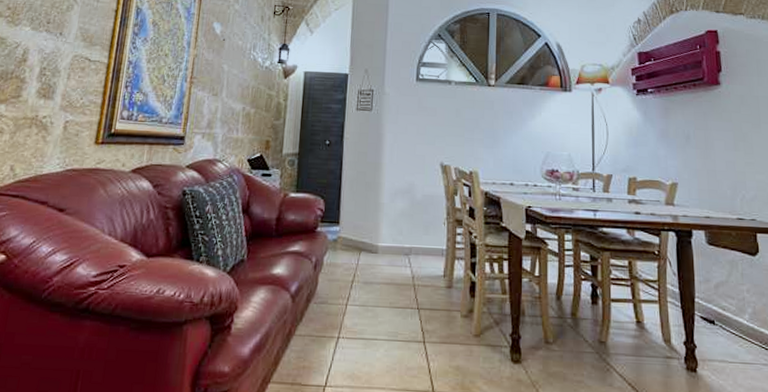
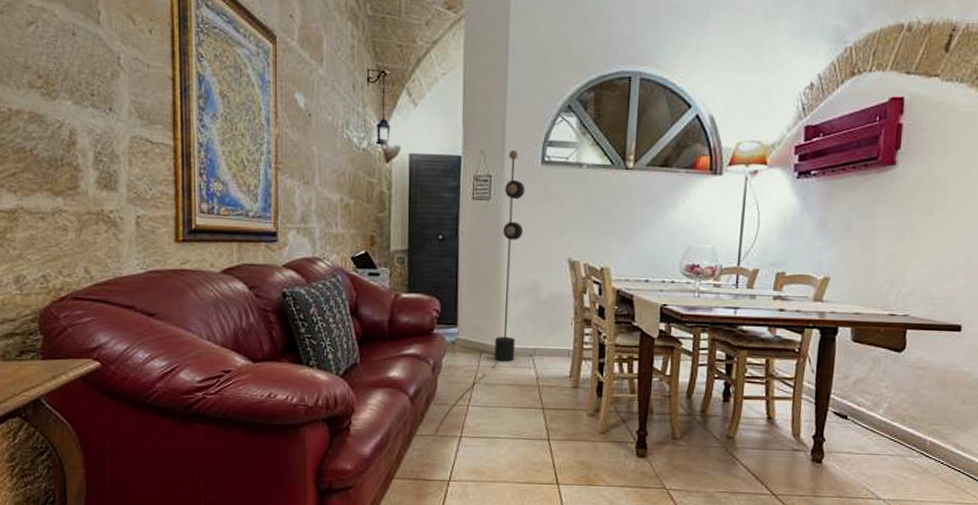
floor lamp: none [313,69,403,334] -> present [435,149,525,434]

